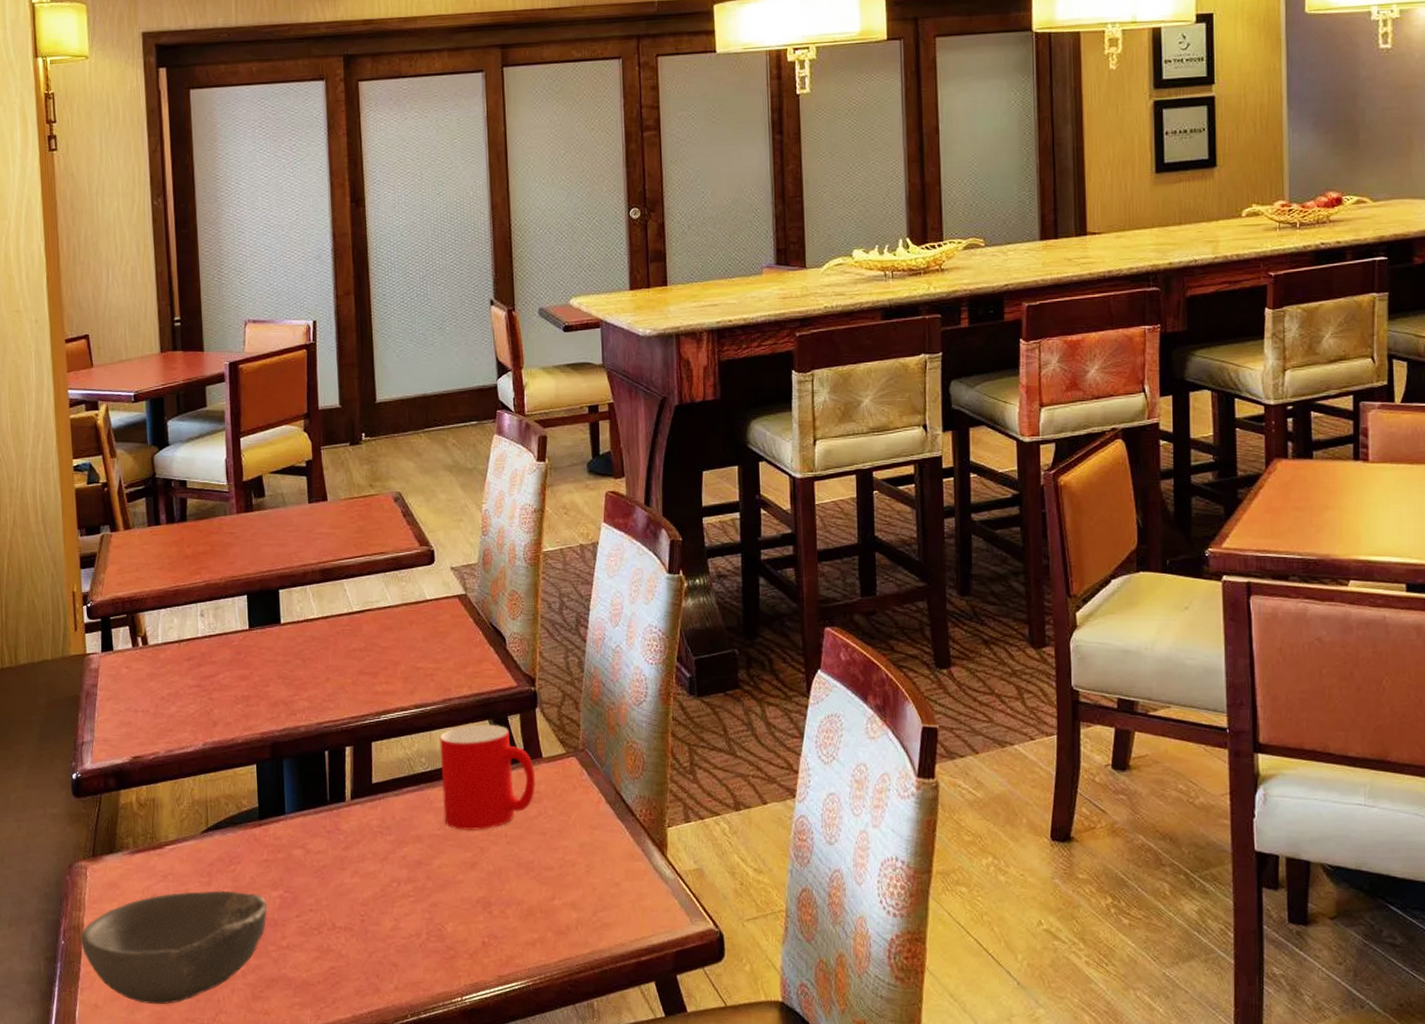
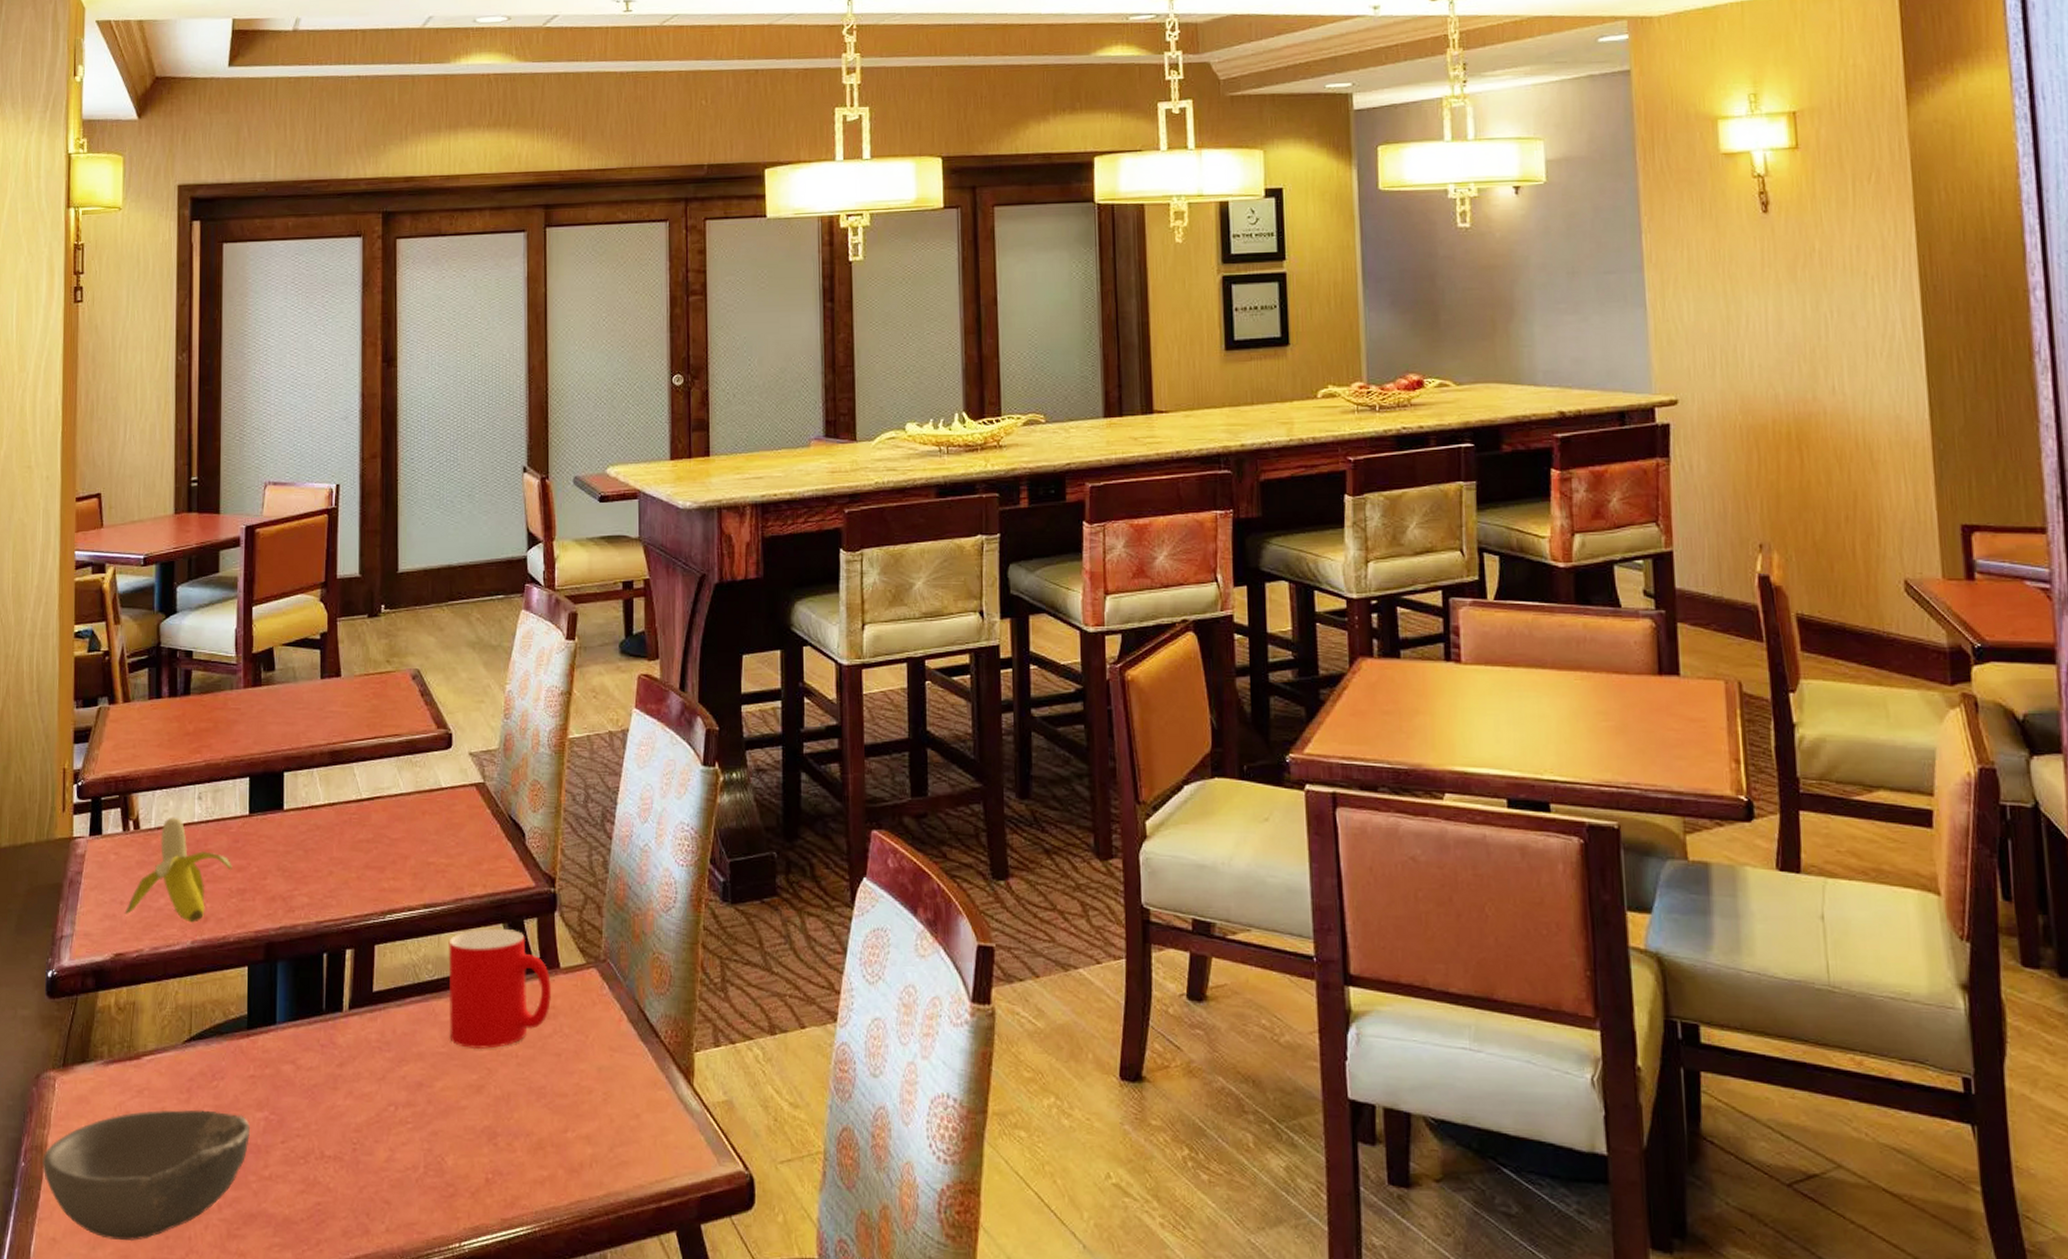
banana: none [140,633,237,727] -> present [125,817,232,923]

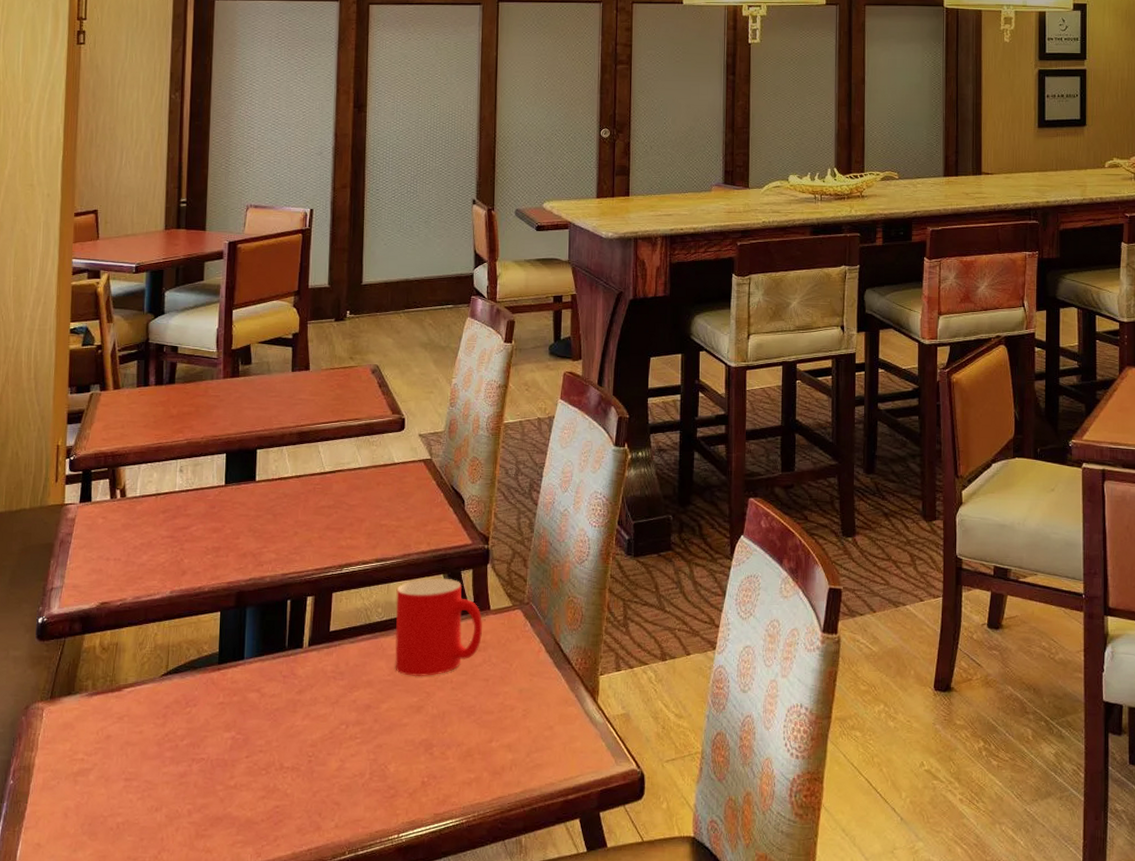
bowl: present [42,1109,251,1240] -> none [29,732,219,843]
banana: present [125,817,232,923] -> none [111,486,209,576]

